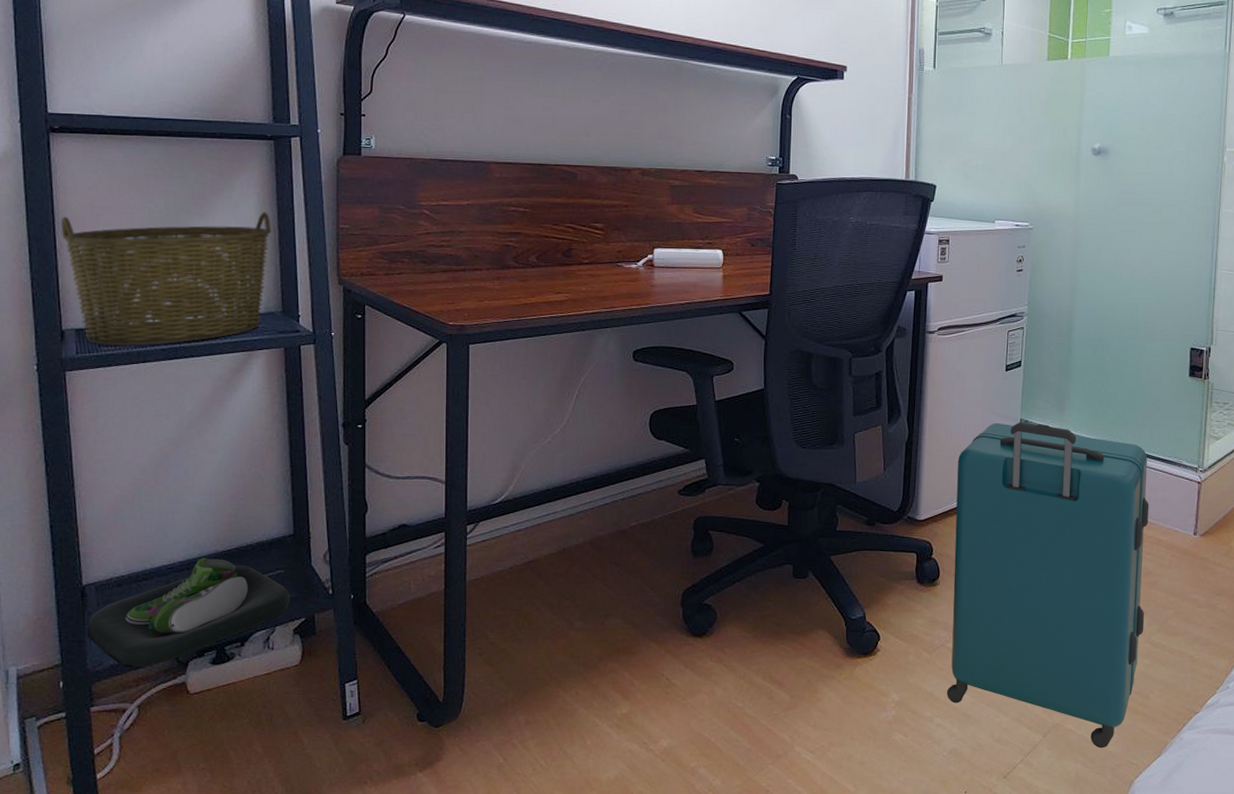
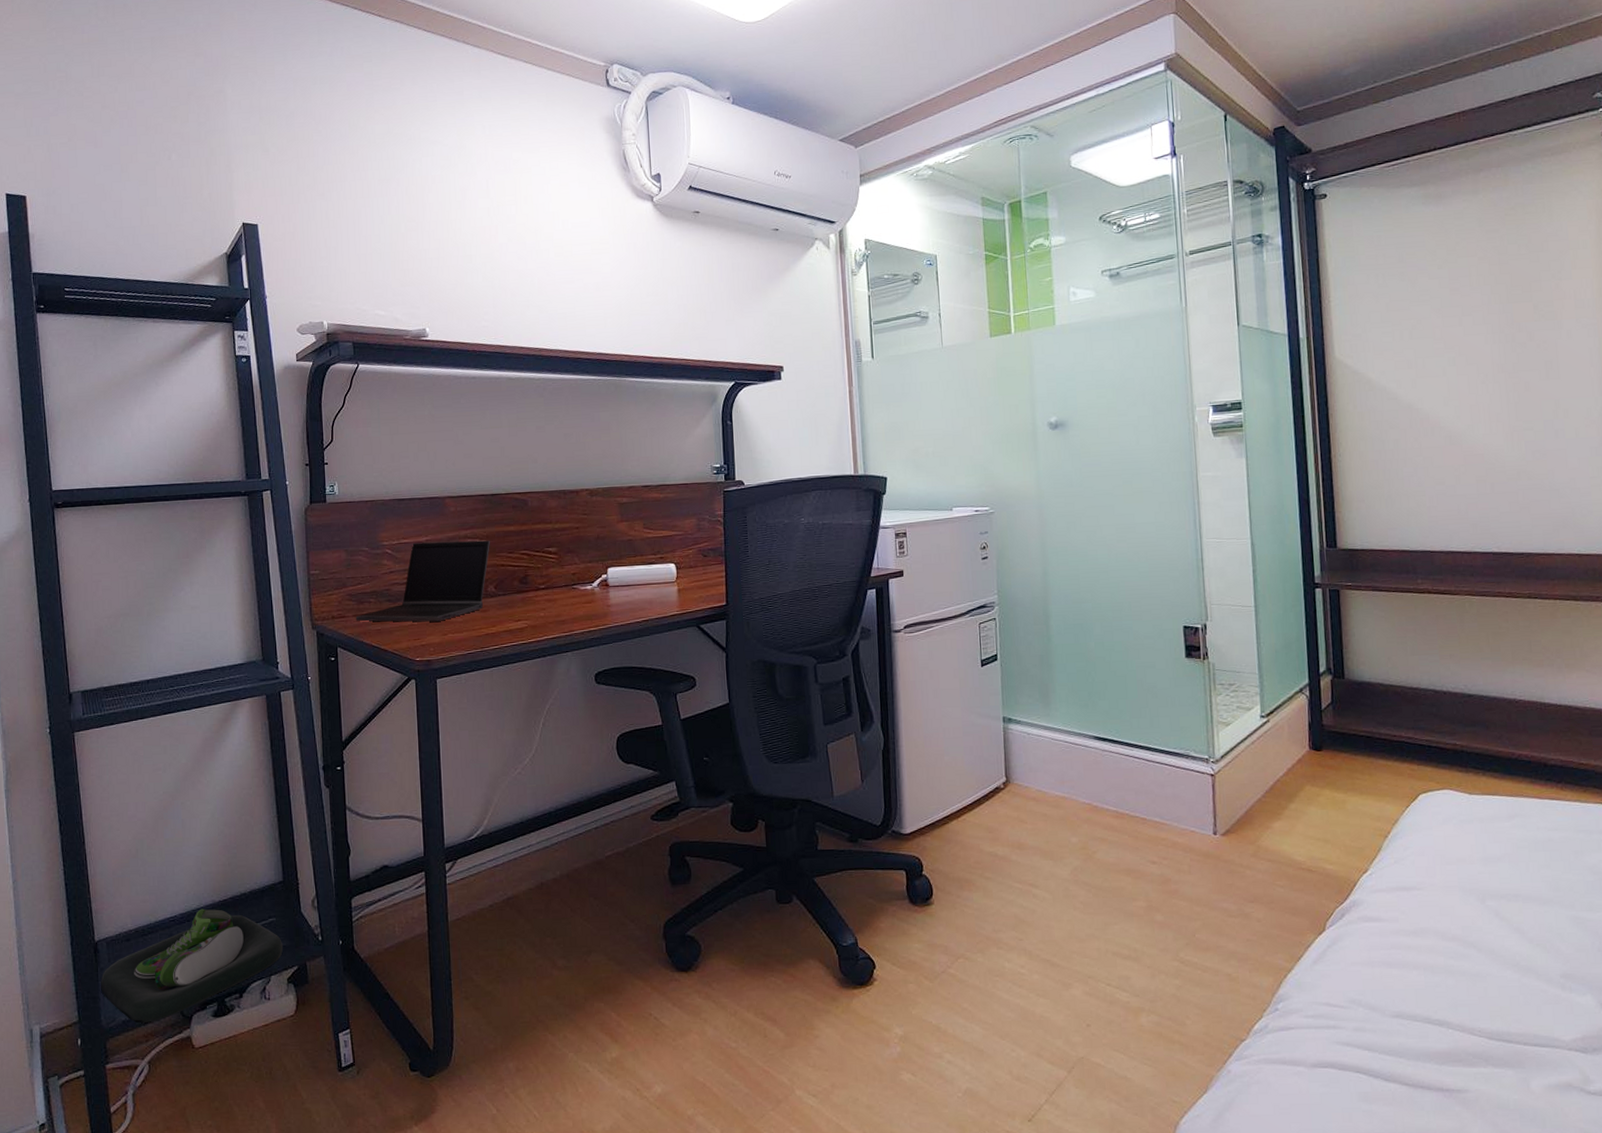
basket: present [60,212,271,346] -> none [66,565,249,705]
laptop computer: none [386,206,535,287] -> present [355,540,490,622]
suitcase: present [947,422,1149,749] -> none [939,720,1169,1085]

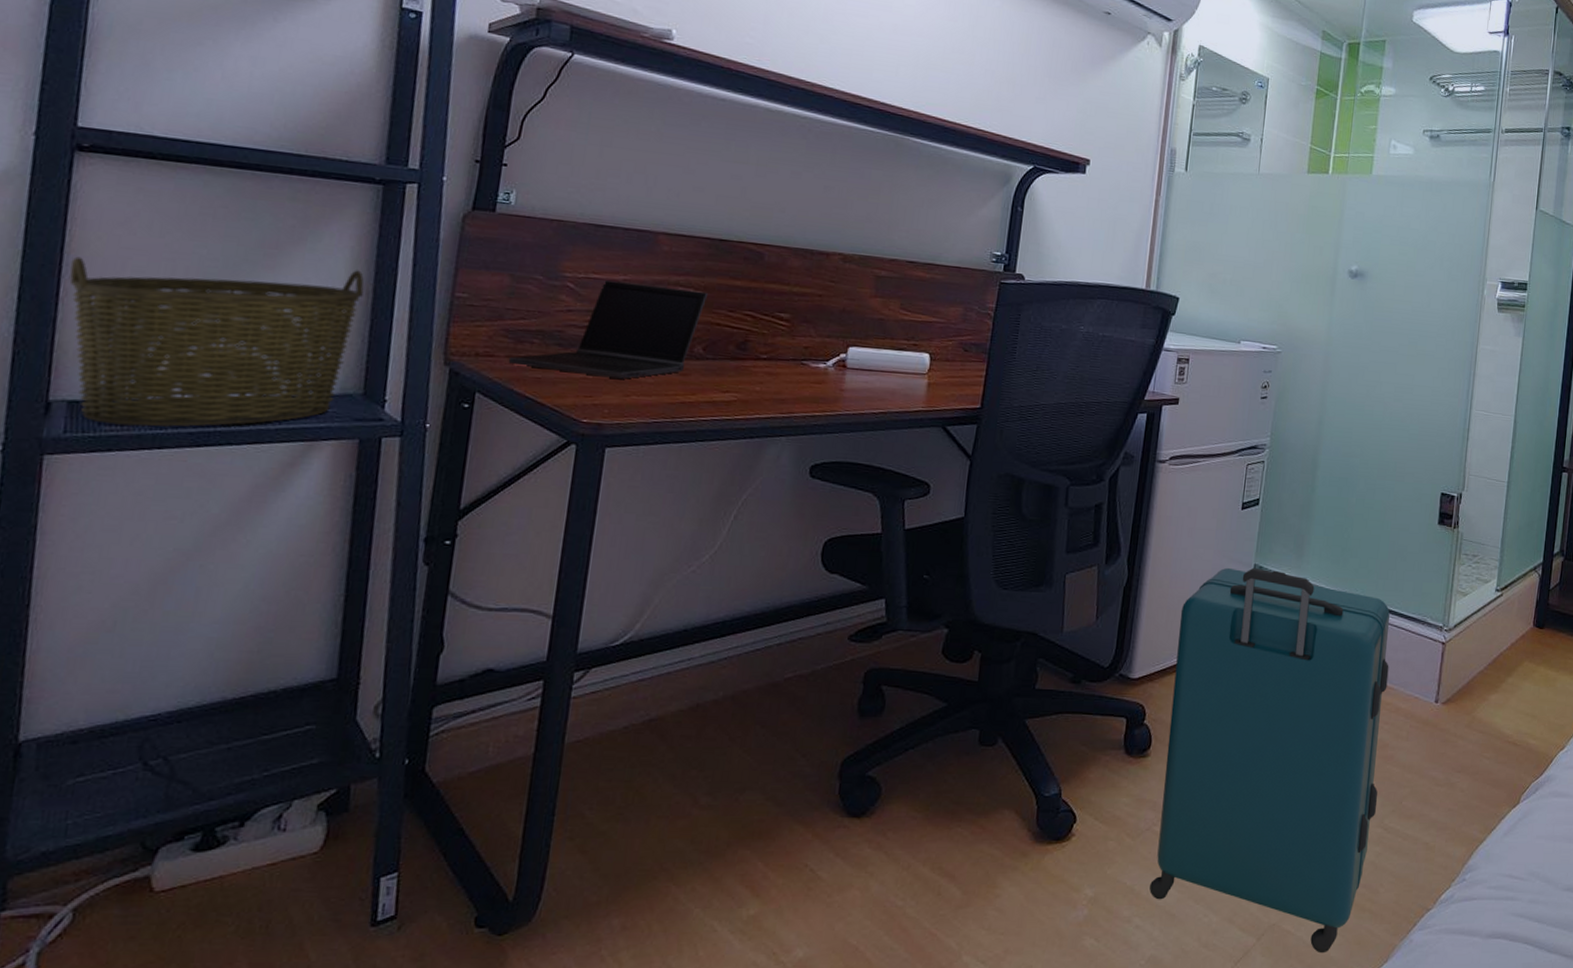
basket: none [66,565,249,705] -> present [69,256,365,428]
shoe: present [101,908,283,1023] -> none [14,707,320,855]
suitcase: none [939,720,1169,1085] -> present [1149,567,1390,954]

